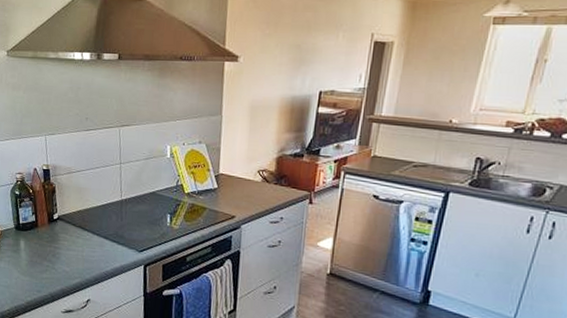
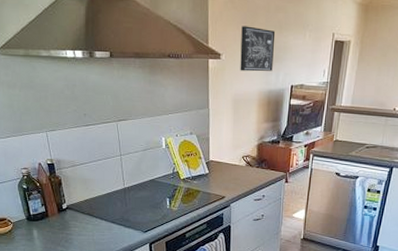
wall art: none [259,26,303,76] -> present [240,26,276,72]

